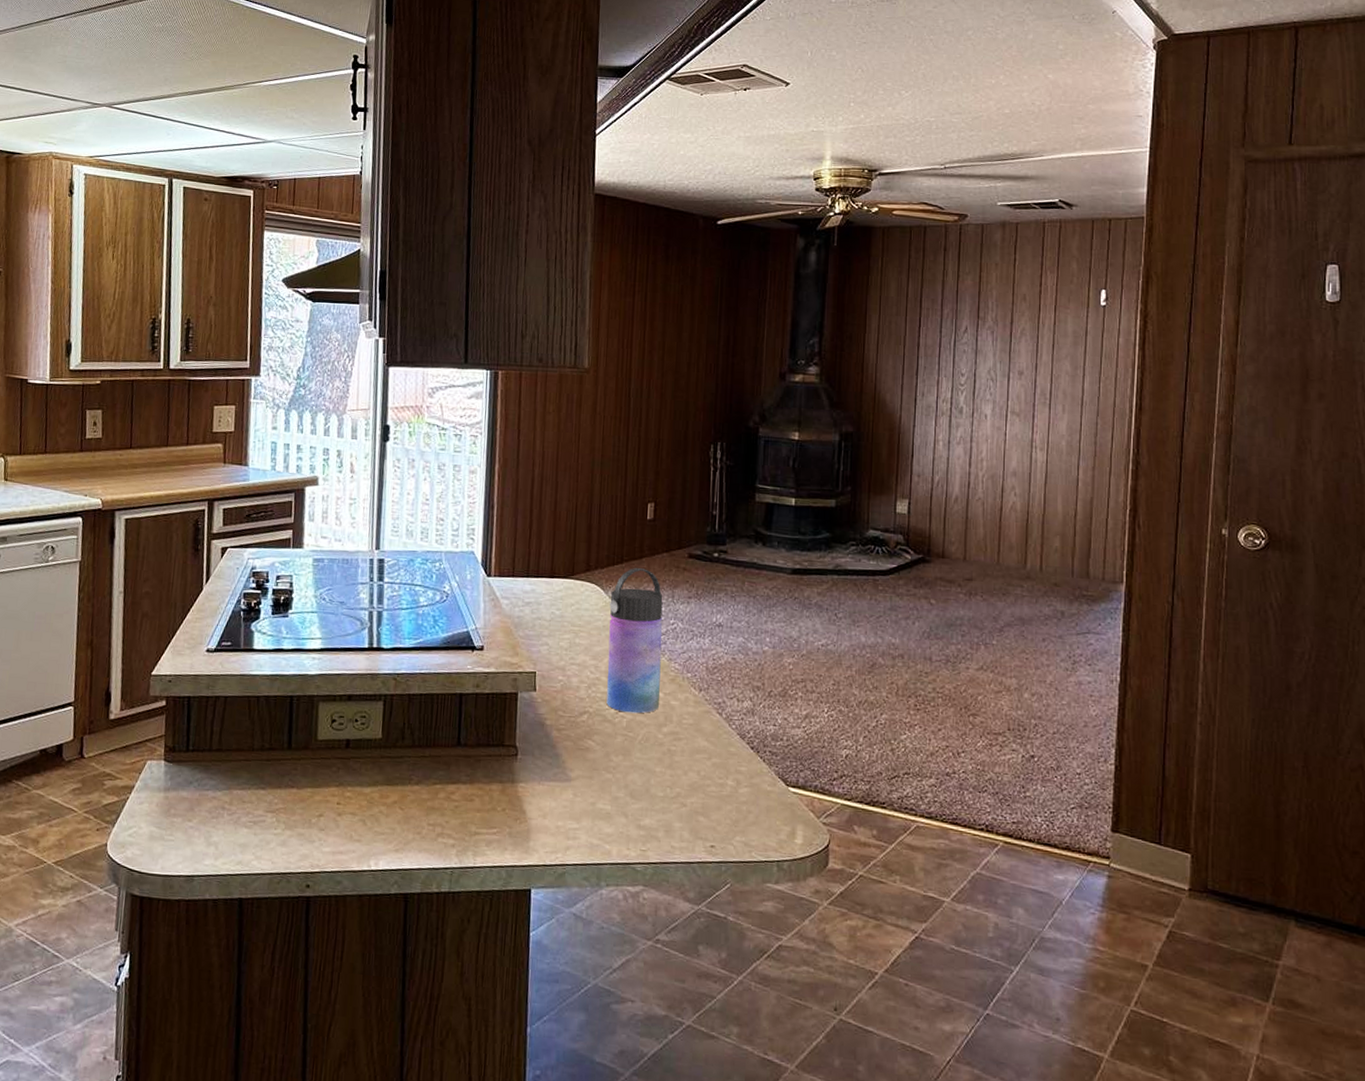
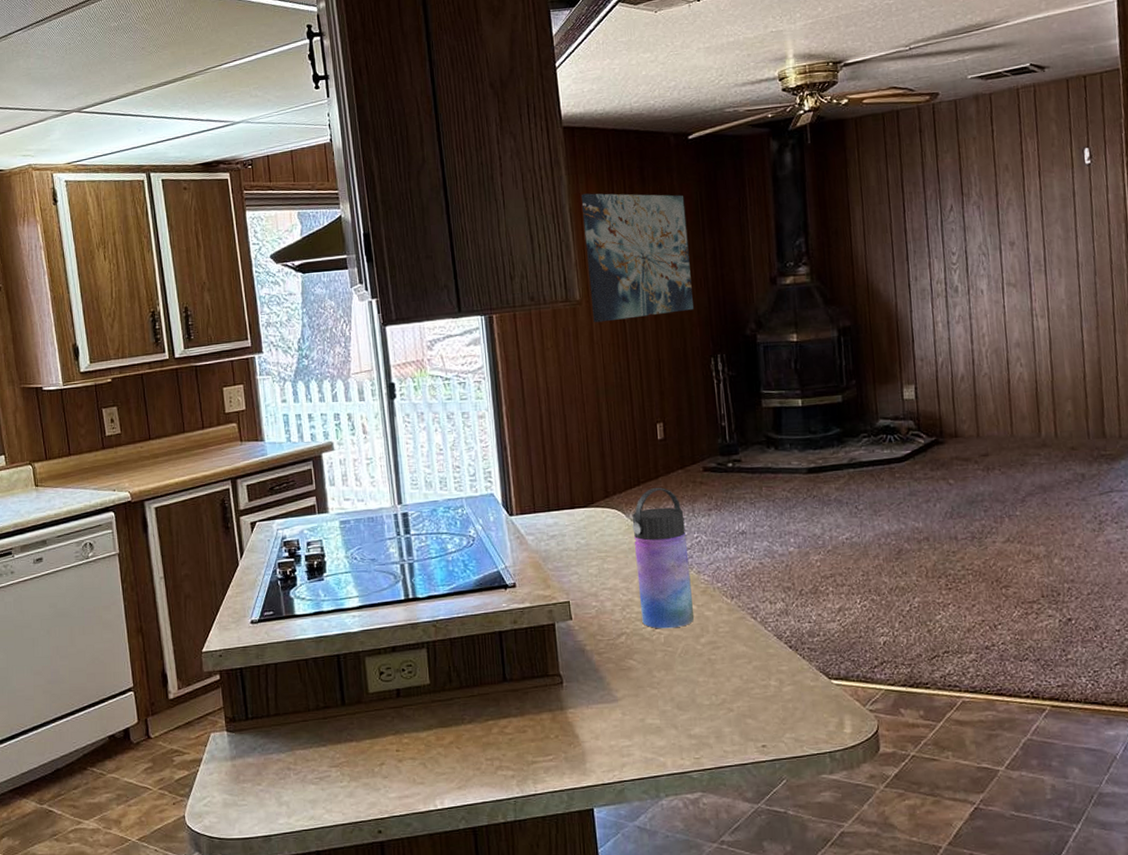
wall art: none [599,263,705,394] -> present [581,193,694,323]

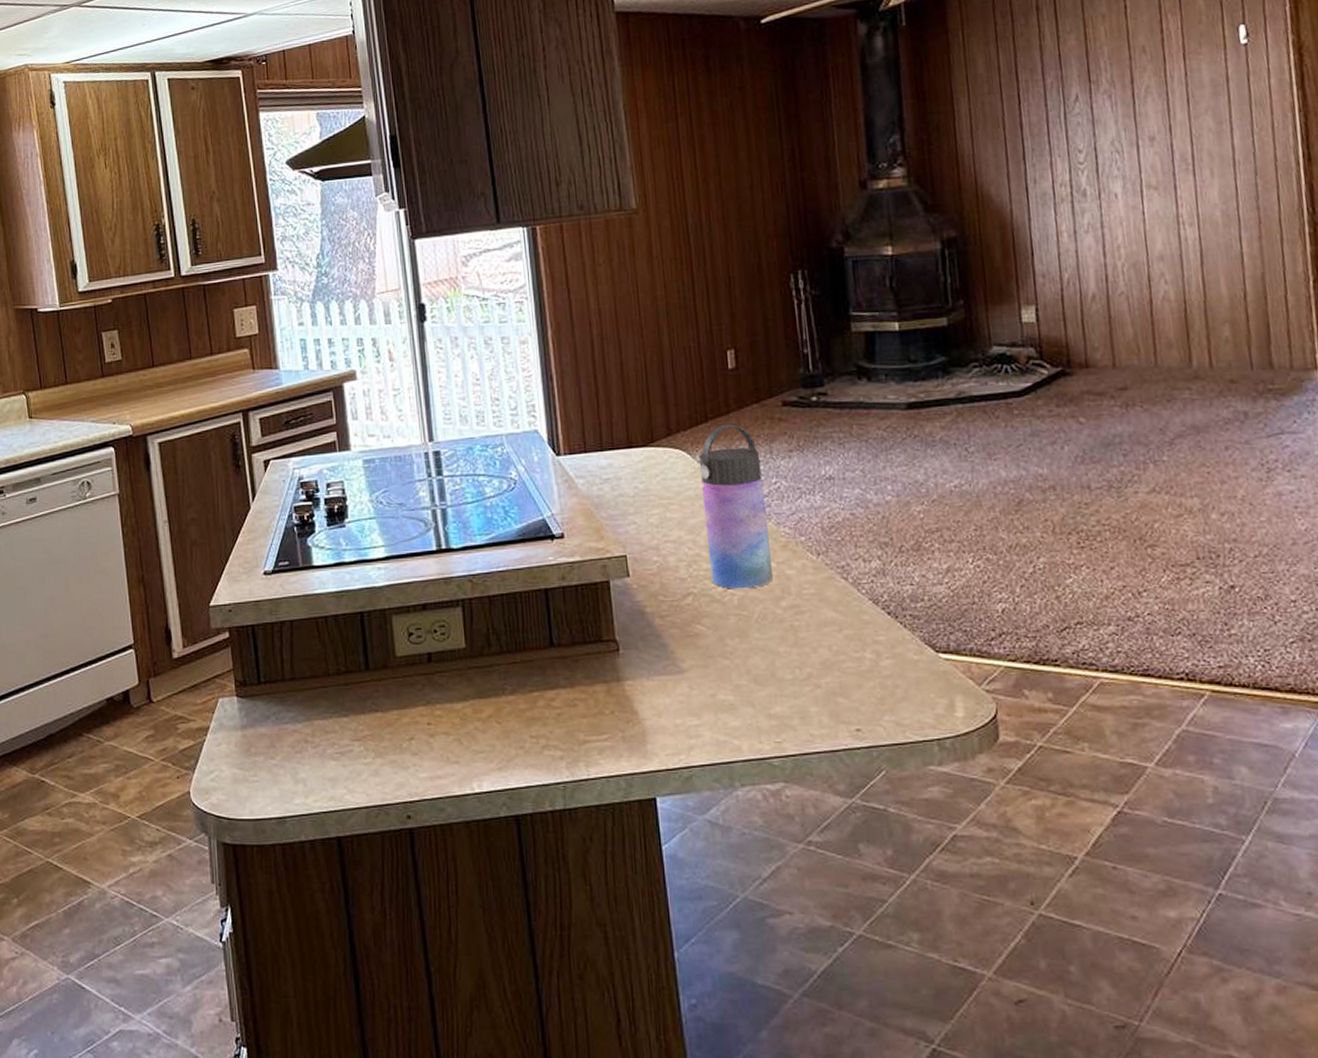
wall art: present [581,193,694,323] -> none [636,86,769,235]

